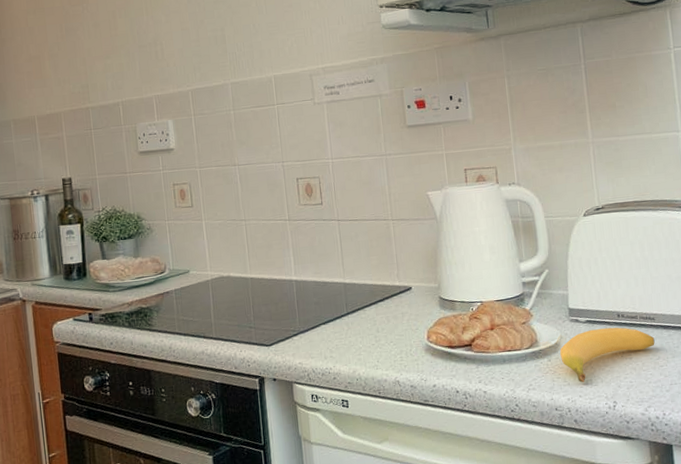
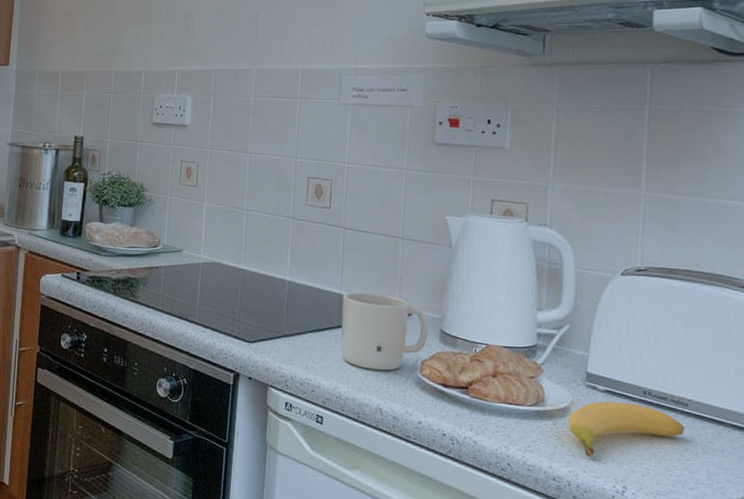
mug: none [347,274,429,347] -> present [340,291,429,371]

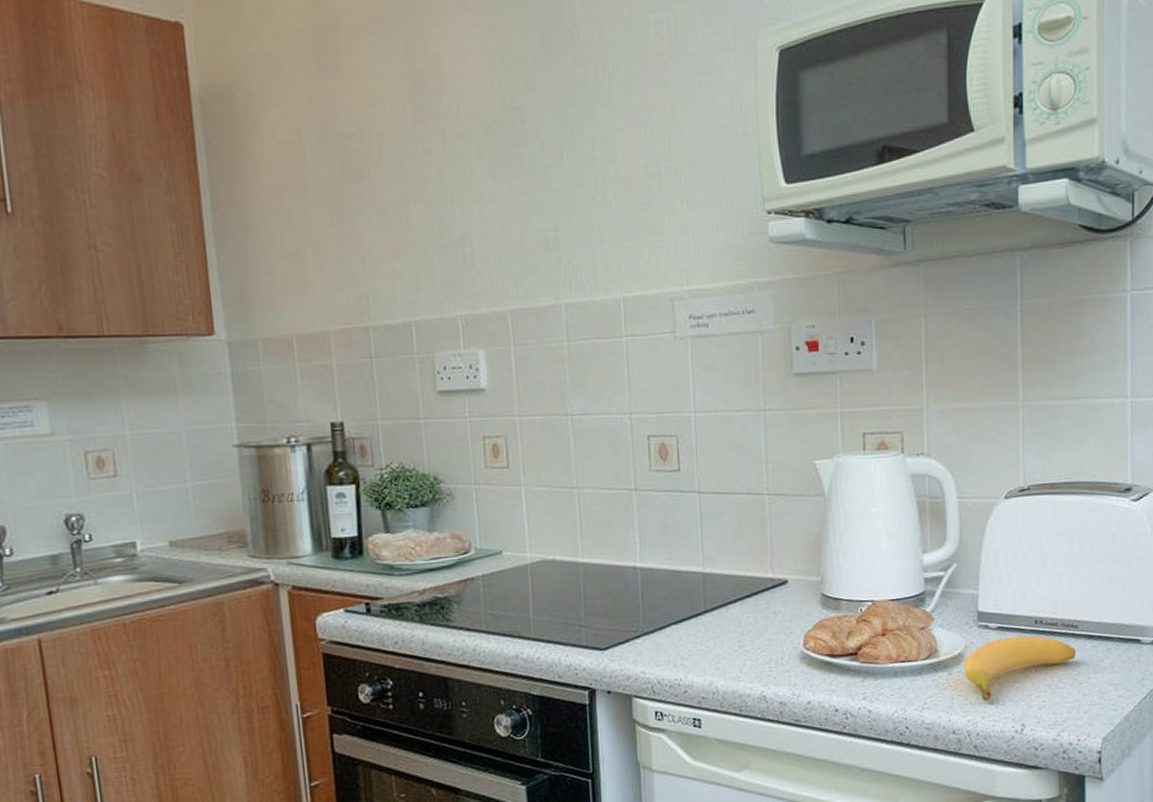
mug: present [340,291,429,371] -> none [706,563,809,654]

